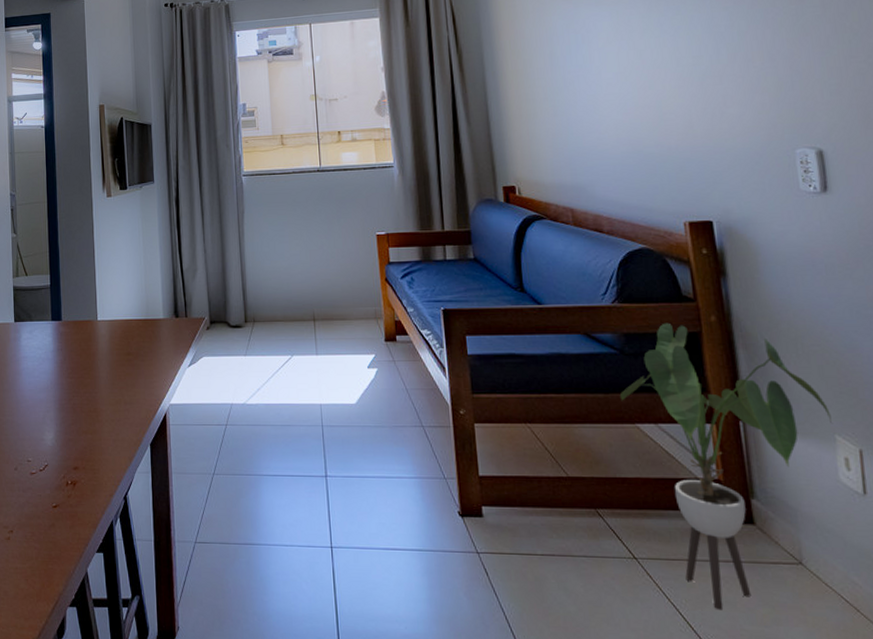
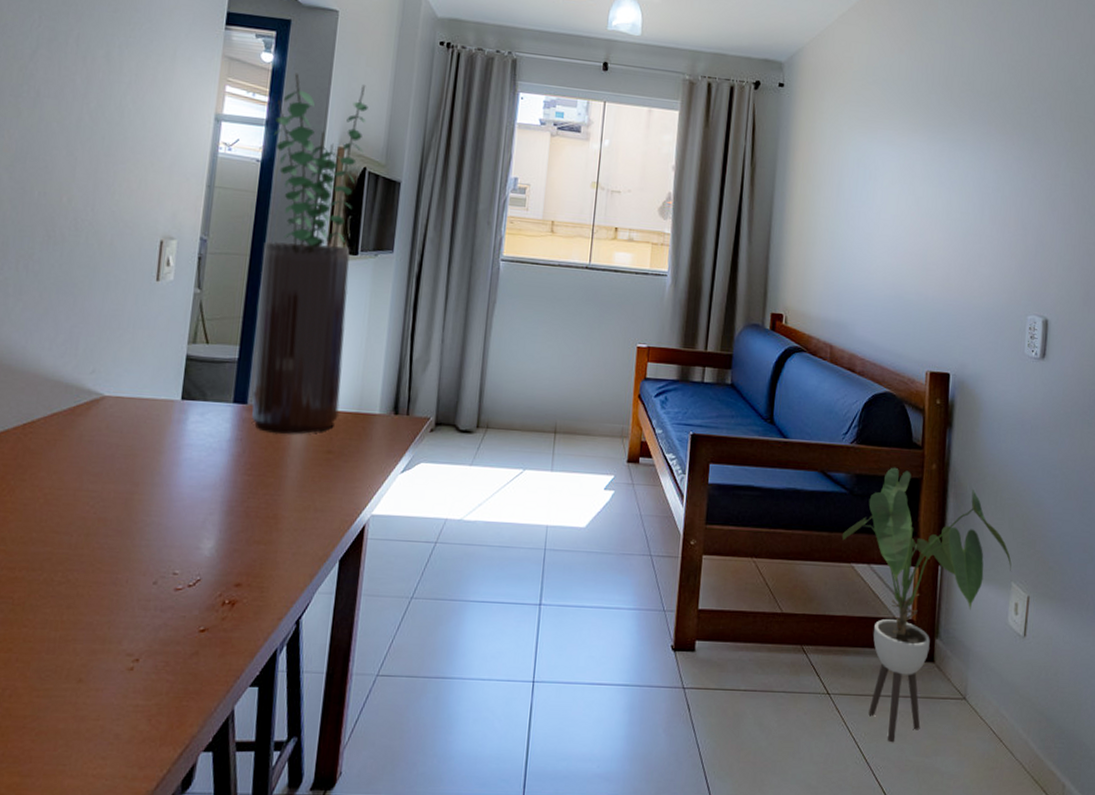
vase: none [50,52,133,343] -> present [252,73,368,434]

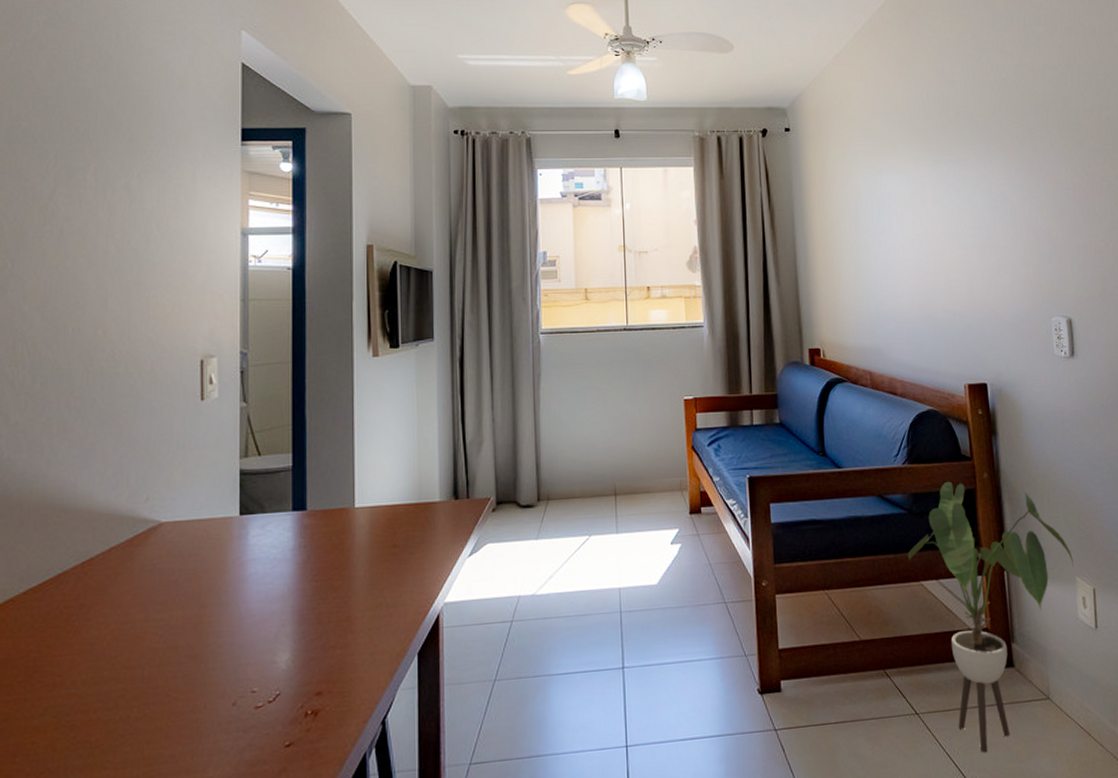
vase: present [252,73,368,434] -> none [302,178,400,536]

